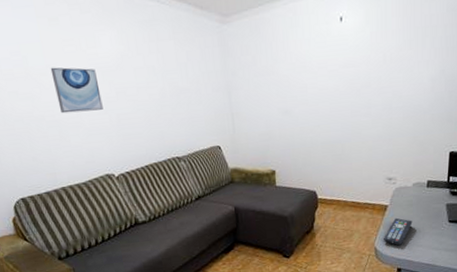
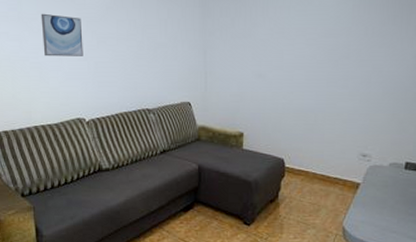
remote control: present [384,217,413,245] -> none [353,198,387,228]

